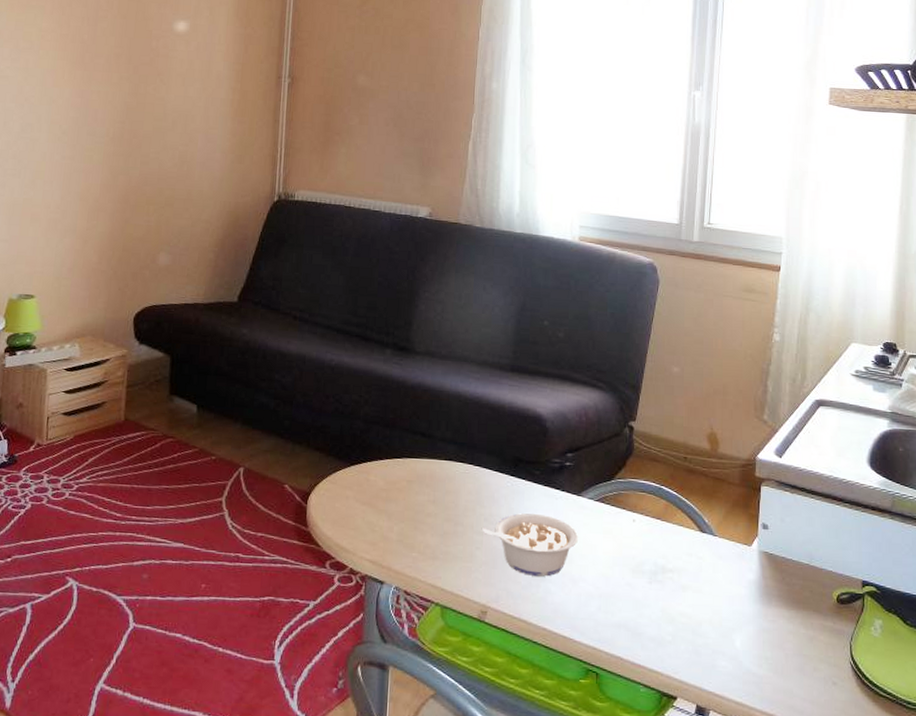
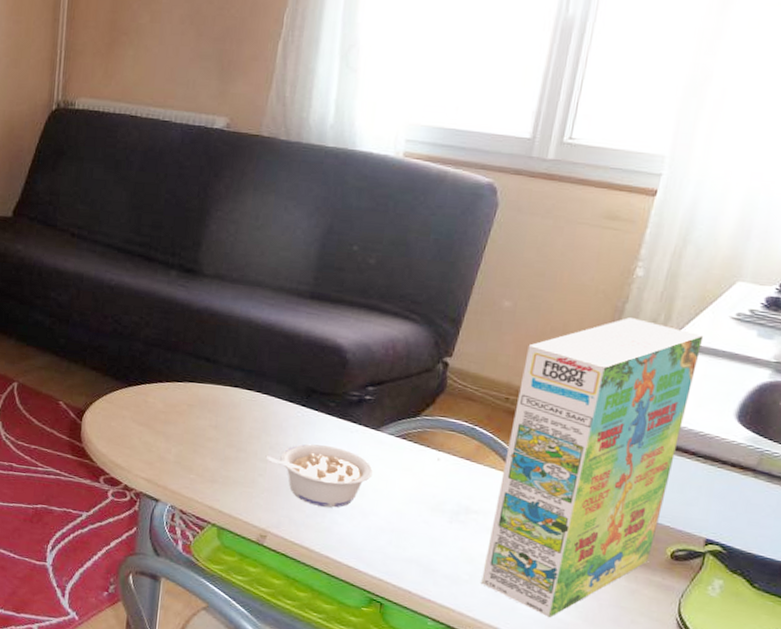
cereal box: none [683,378,834,673] -> present [481,317,704,618]

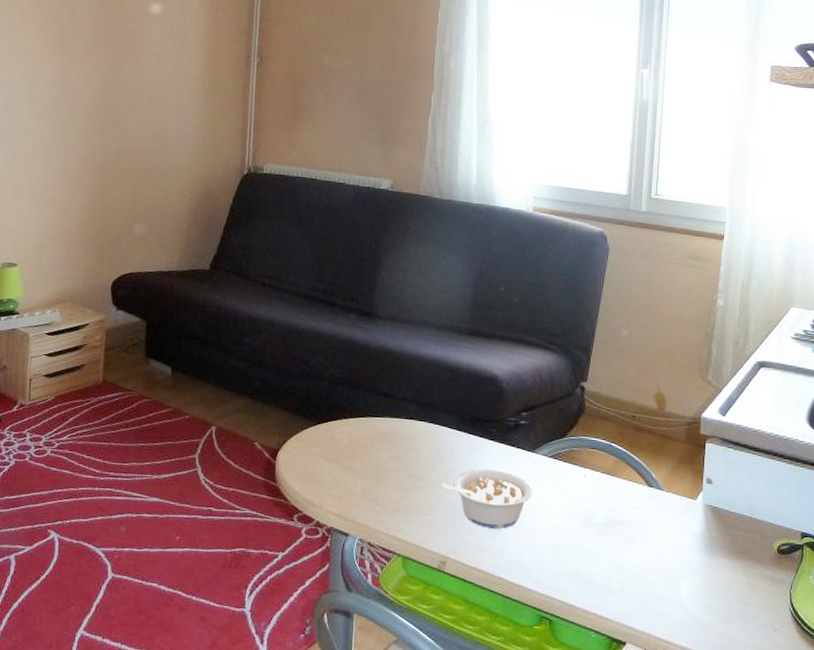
cereal box: present [481,317,704,618] -> none [632,341,774,620]

